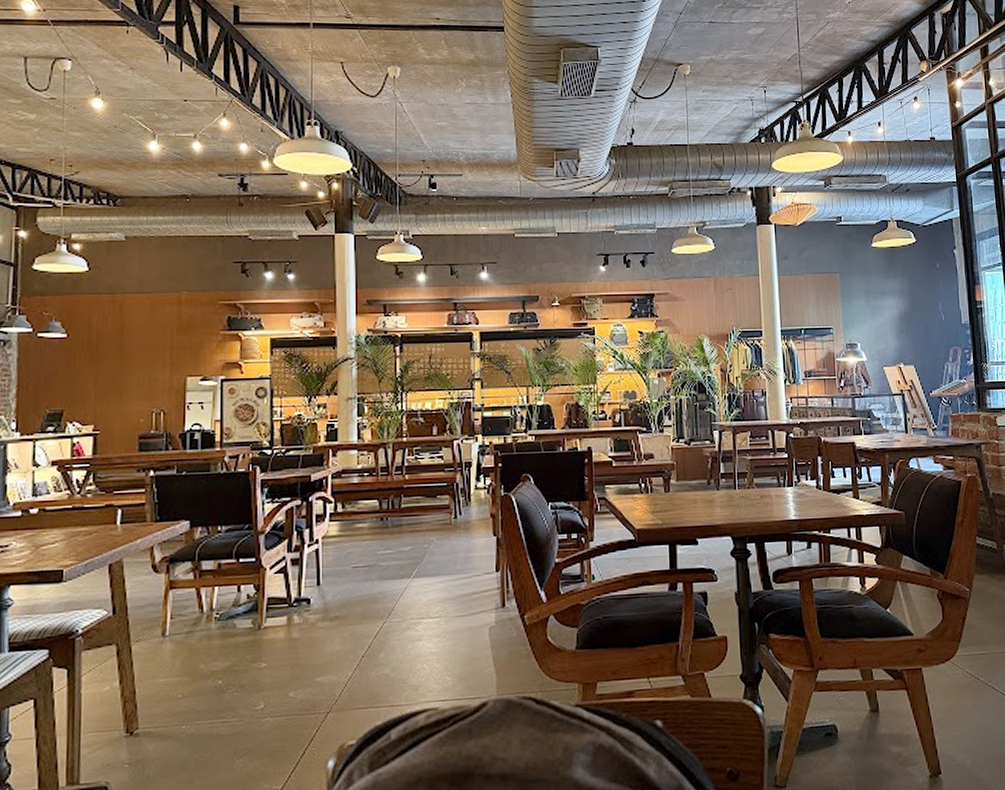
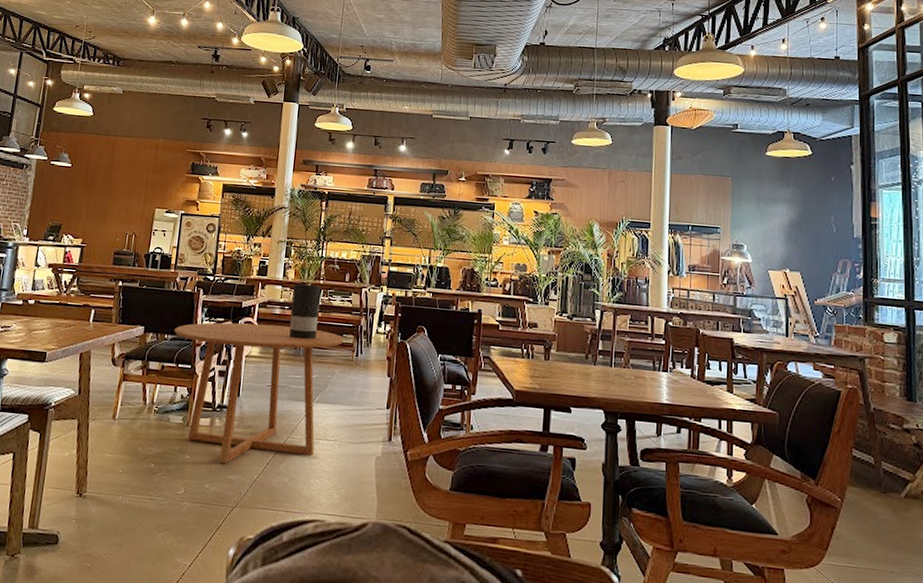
dining table: none [229,494,438,666] -> present [174,322,344,464]
vase: none [371,444,405,509] -> present [289,284,321,340]

